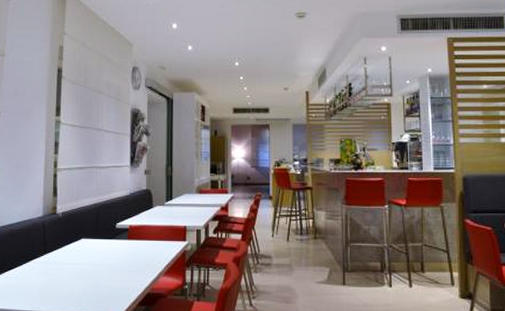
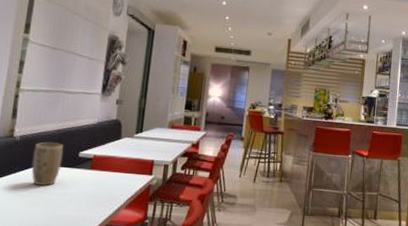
plant pot: none [75,216,102,258] -> present [31,142,64,186]

